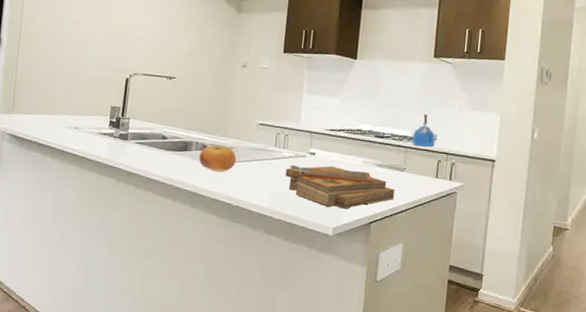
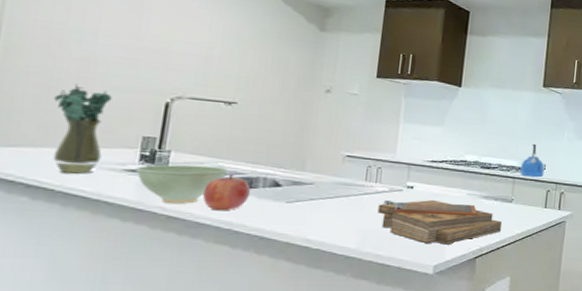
vase: none [54,64,91,136] -> present [52,83,112,174]
bowl: none [107,129,171,162] -> present [135,164,229,204]
fruit: none [152,138,187,170] -> present [203,174,251,211]
fruit: present [198,145,236,173] -> none [267,181,317,212]

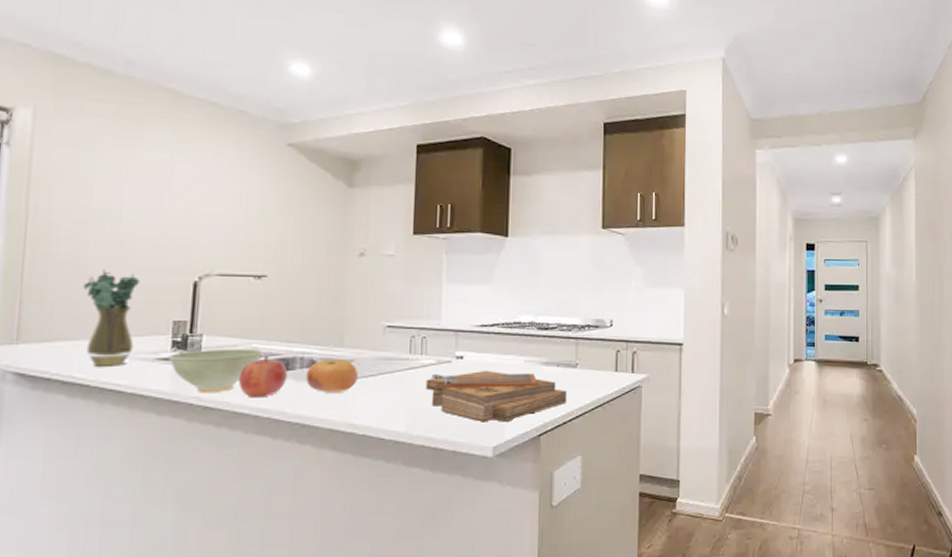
fruit: none [267,181,317,212] -> present [305,359,358,394]
kettle: present [520,143,545,178] -> none [583,296,611,336]

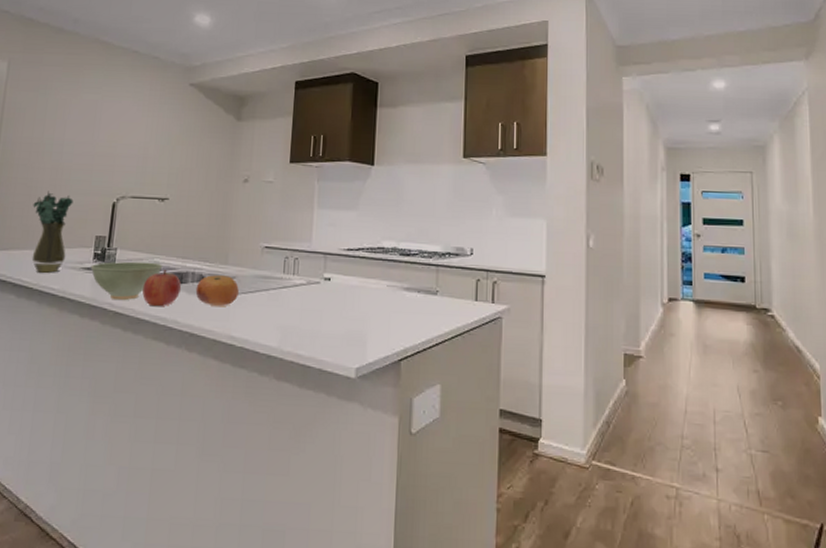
clipboard: present [425,370,568,422] -> none [296,292,428,345]

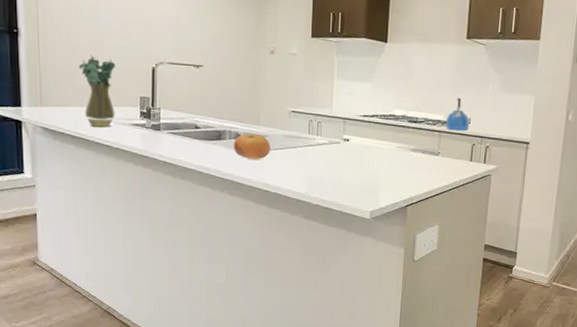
bowl: present [90,261,163,301] -> none [138,119,203,153]
fruit: present [142,270,182,307] -> none [187,128,221,159]
kettle: none [443,224,472,265] -> present [445,97,470,132]

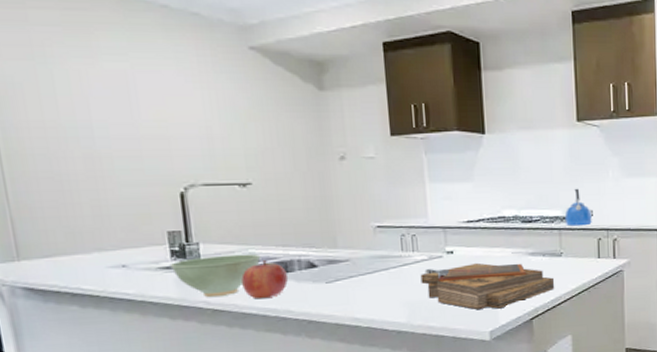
vase: present [79,54,116,128] -> none [70,184,134,278]
bowl: none [138,119,203,153] -> present [169,254,261,298]
fruit: none [187,128,221,159] -> present [241,260,289,299]
fruit: present [233,133,271,161] -> none [305,259,356,292]
clipboard: none [320,151,430,193] -> present [420,262,555,310]

